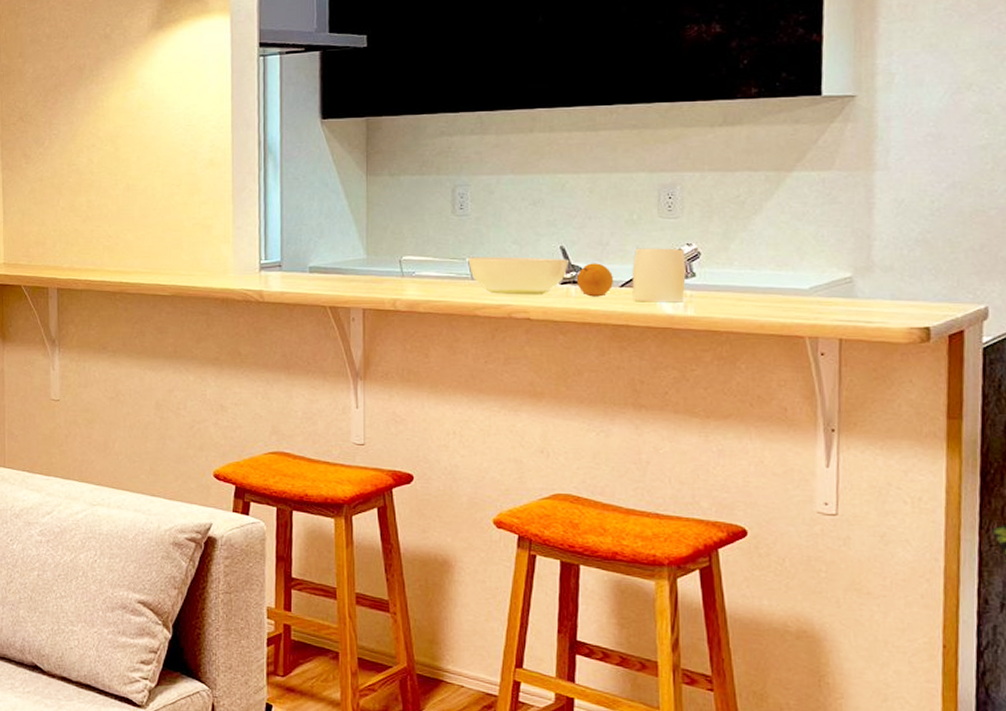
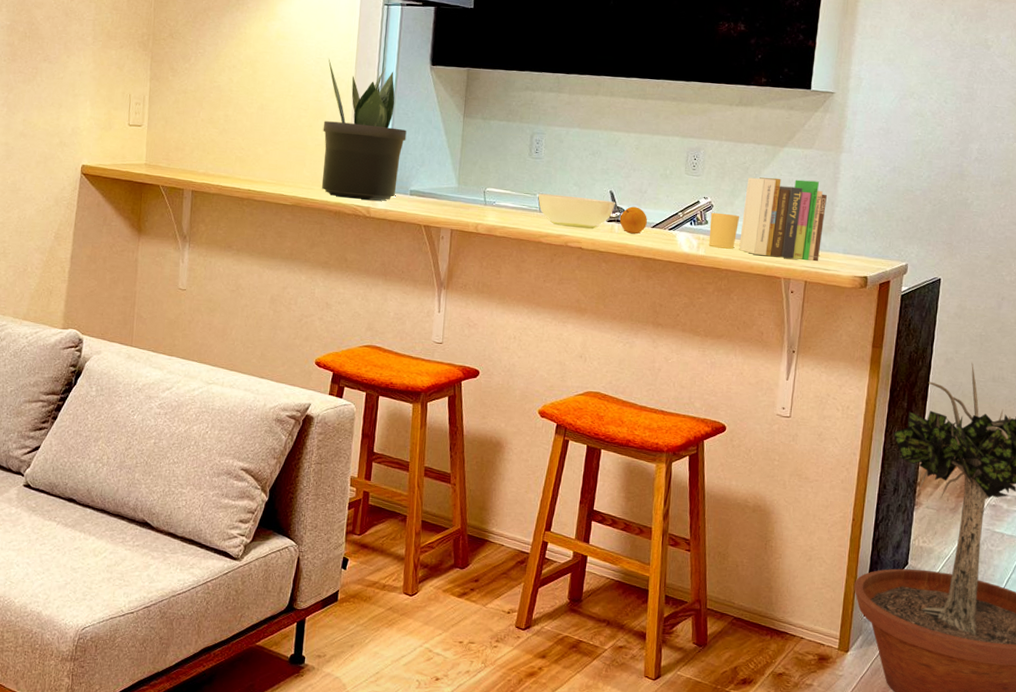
planter: none [199,124,299,282] -> present [321,58,407,201]
mug: present [632,248,686,303] -> none [660,197,702,244]
mug: none [698,261,739,306] -> present [708,212,740,249]
books: none [741,210,860,313] -> present [739,177,827,262]

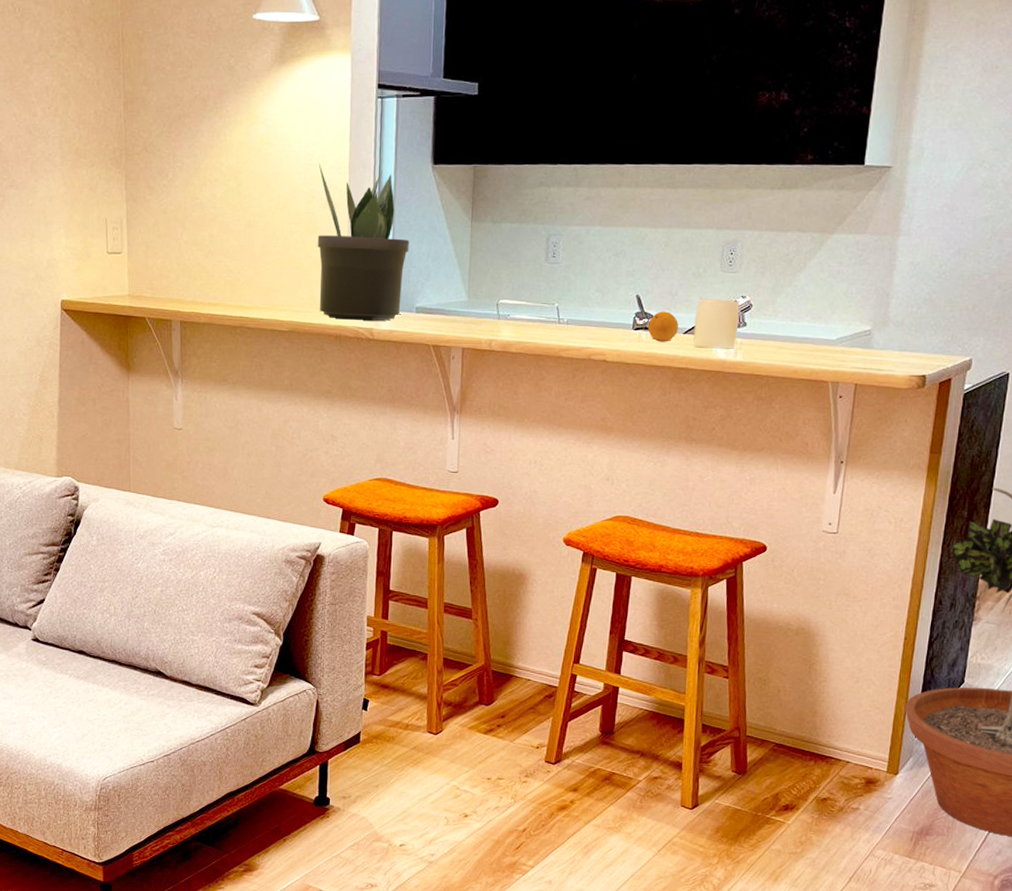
bowl: present [538,193,616,230] -> none [556,302,644,340]
mug: none [660,197,702,244] -> present [693,299,740,349]
mug: present [708,212,740,249] -> none [747,312,783,353]
books: present [739,177,827,262] -> none [781,269,881,362]

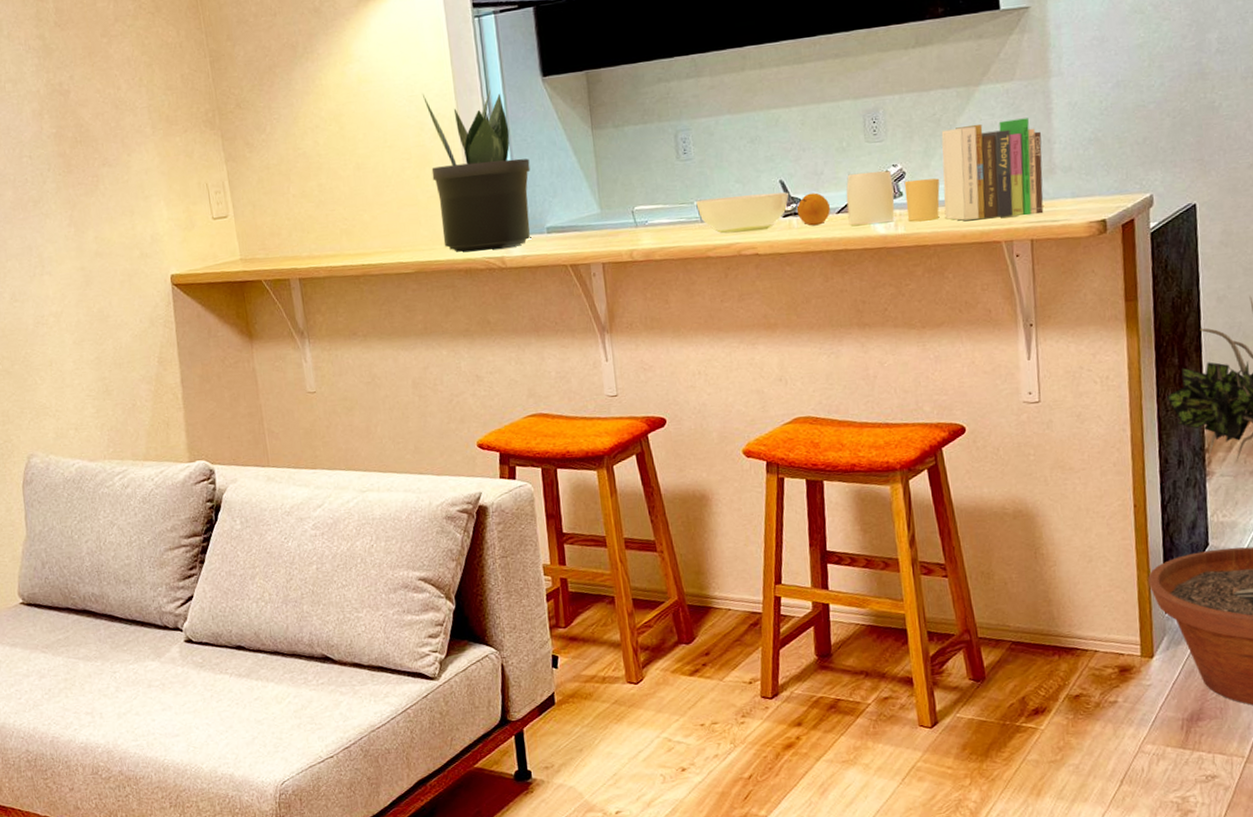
bowl: none [556,302,644,340] -> present [696,192,790,234]
mug: none [747,312,783,353] -> present [904,178,940,222]
books: none [781,269,881,362] -> present [941,118,1044,221]

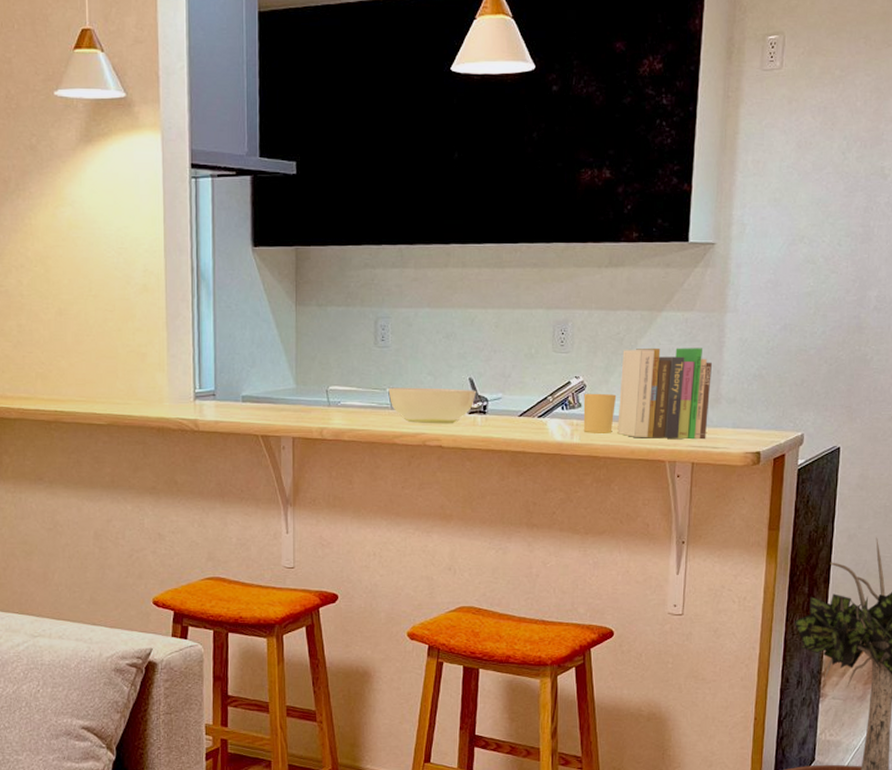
planter: present [422,89,531,252] -> none [131,247,232,411]
fruit: present [796,192,830,226] -> none [482,394,513,426]
mug: present [845,170,895,226] -> none [529,380,574,431]

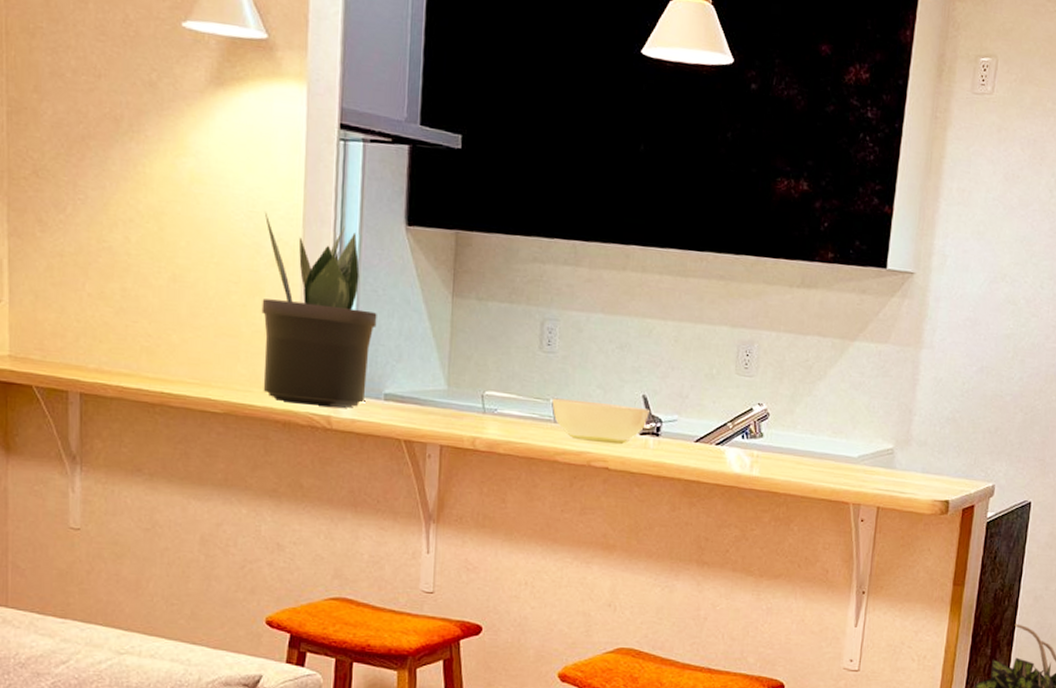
planter: none [131,247,232,411] -> present [261,212,377,408]
mug: present [583,393,617,433] -> none [764,422,802,469]
books: present [617,347,712,440] -> none [800,379,904,483]

